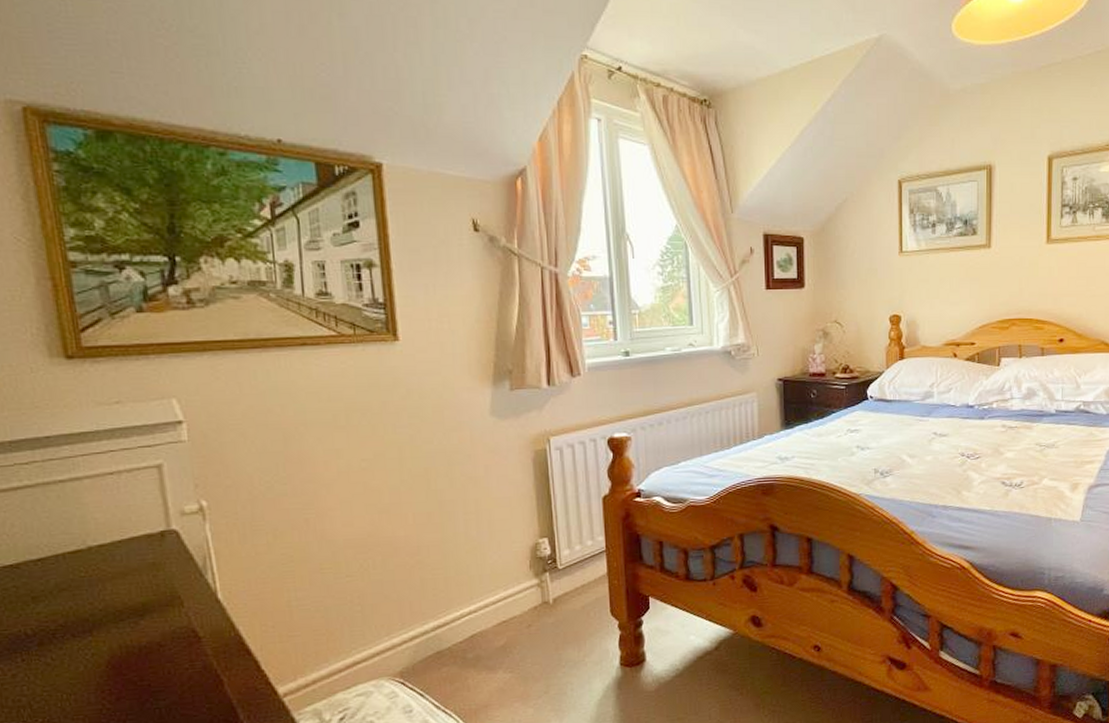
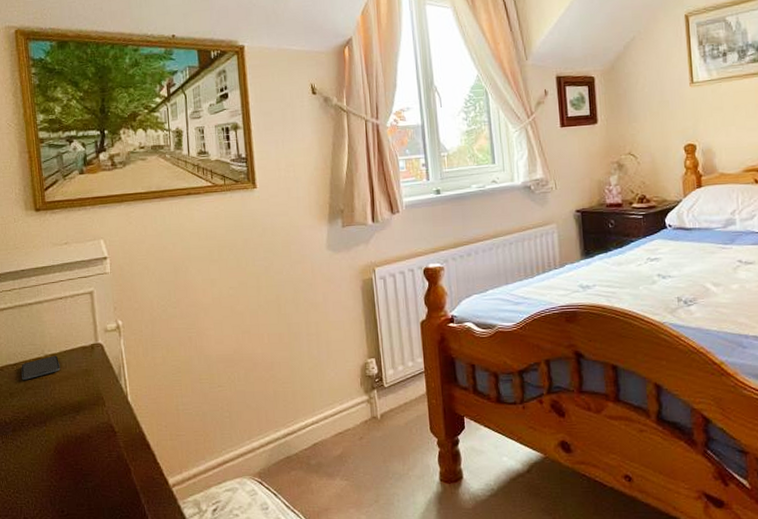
smartphone: none [49,547,113,580] -> present [21,356,61,380]

